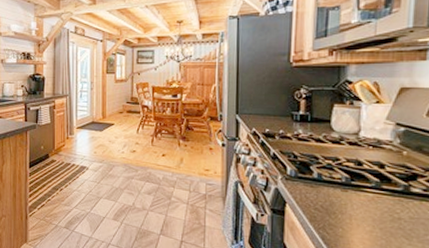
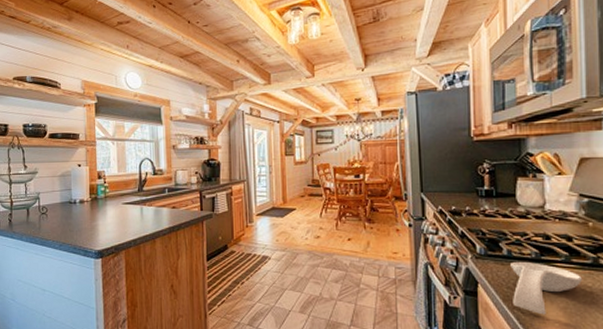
spoon rest: none [319,184,392,237] -> present [510,261,583,315]

